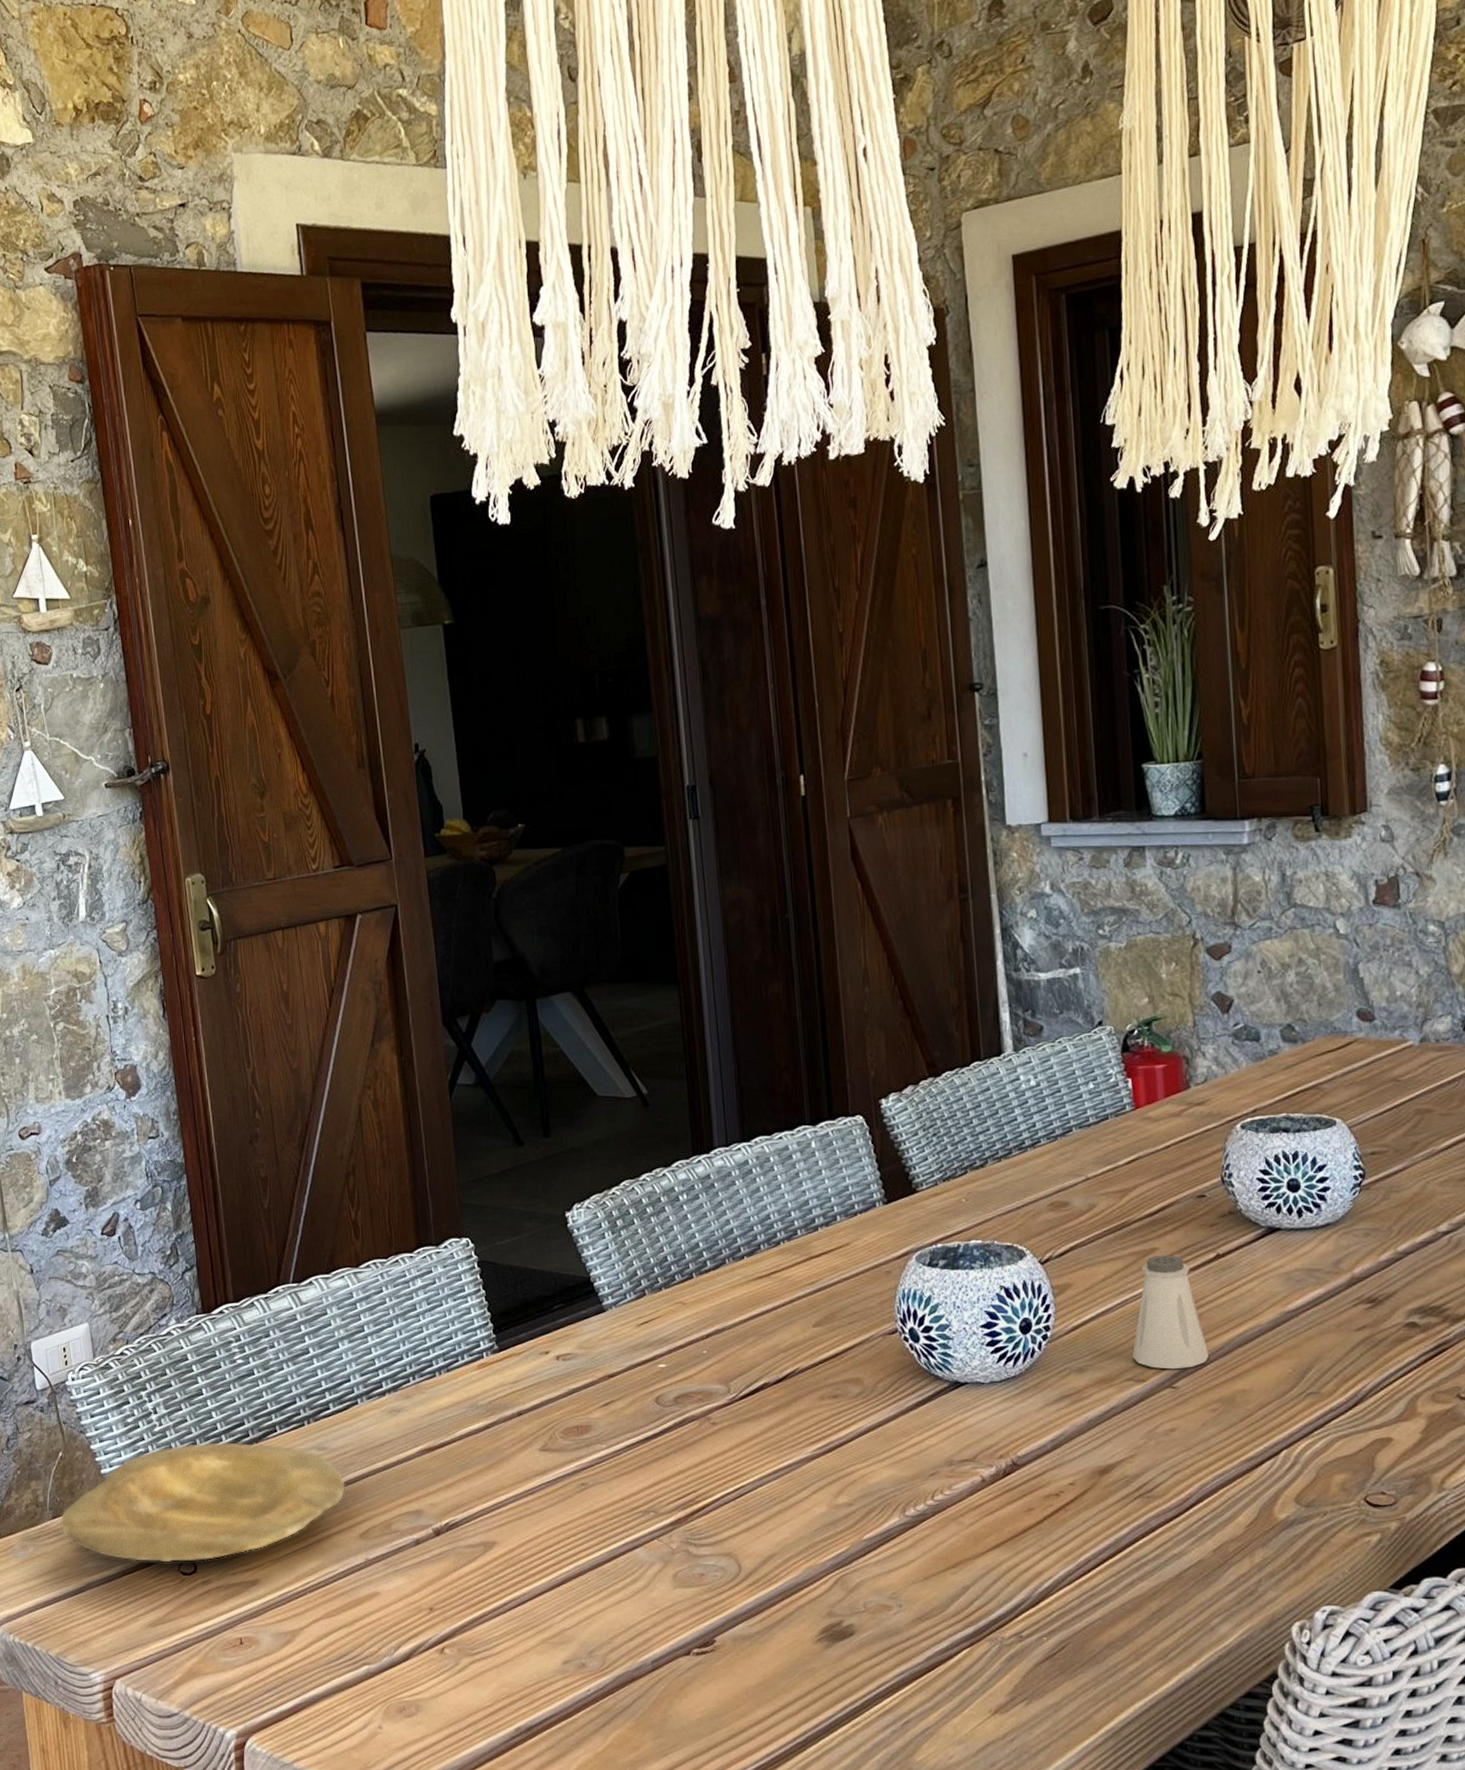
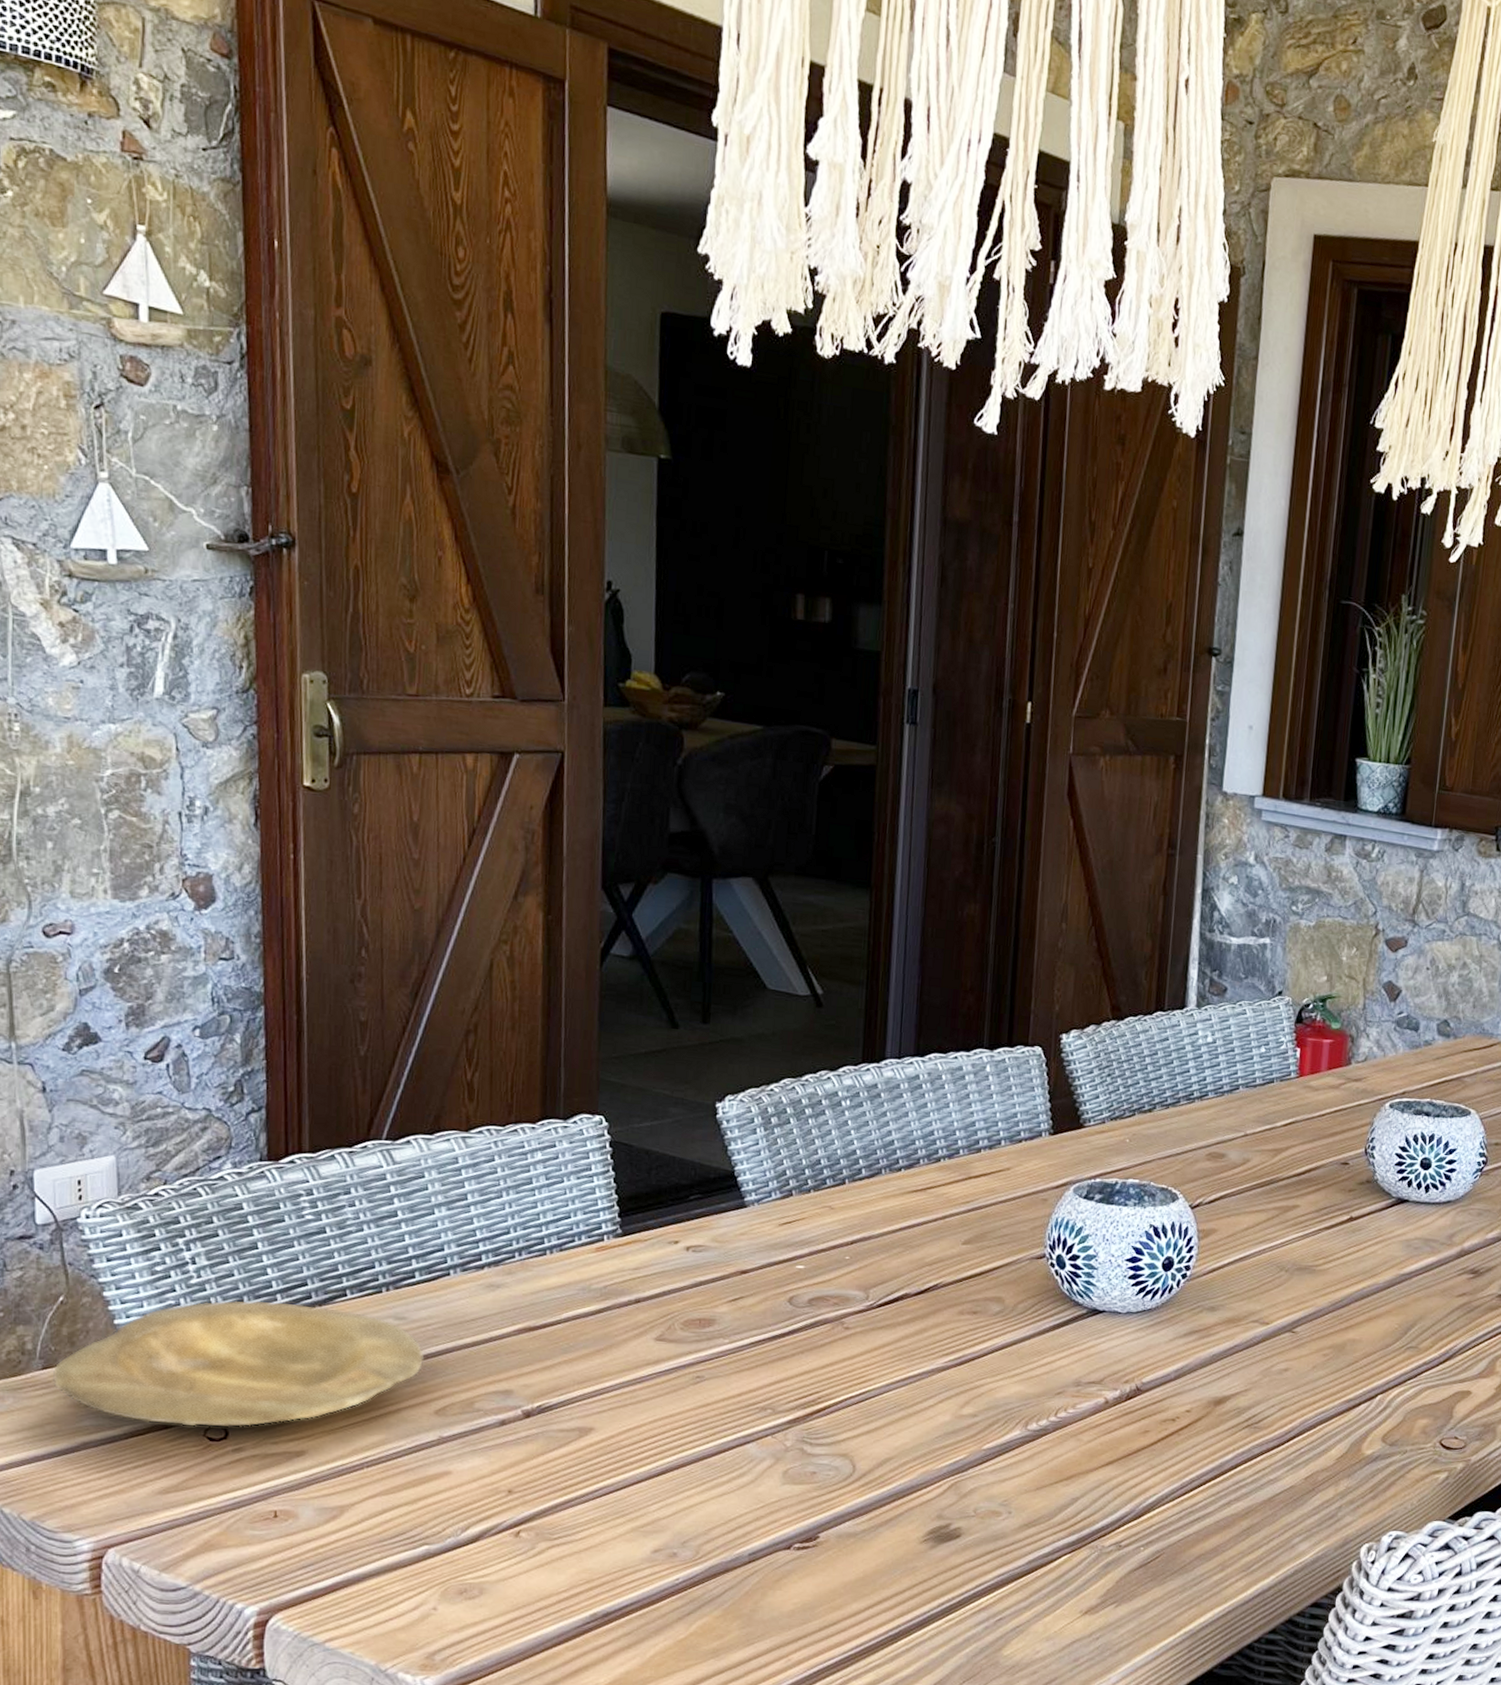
saltshaker: present [1132,1255,1210,1370] -> none [1260,1212,1329,1316]

